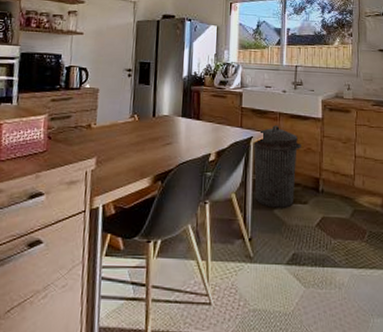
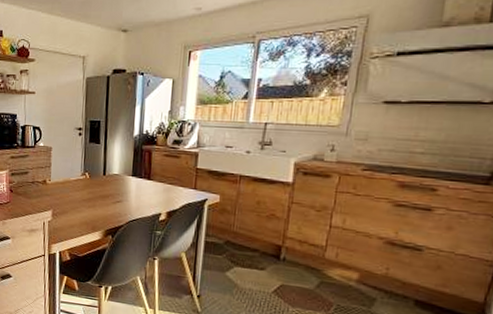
trash can: present [254,125,301,208] -> none [206,188,264,272]

